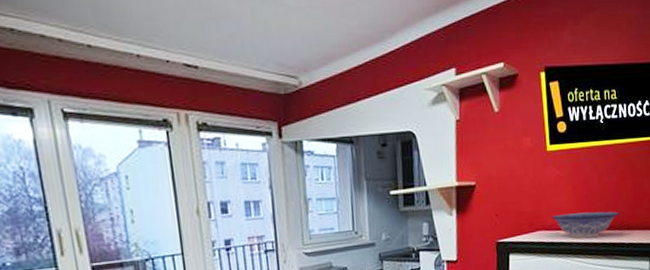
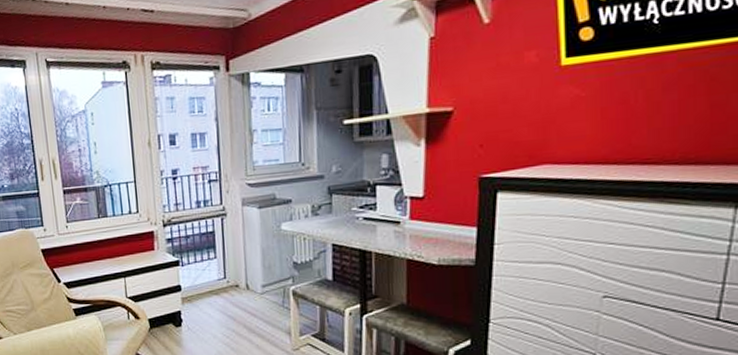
decorative bowl: present [551,211,620,239] -> none [562,139,682,176]

